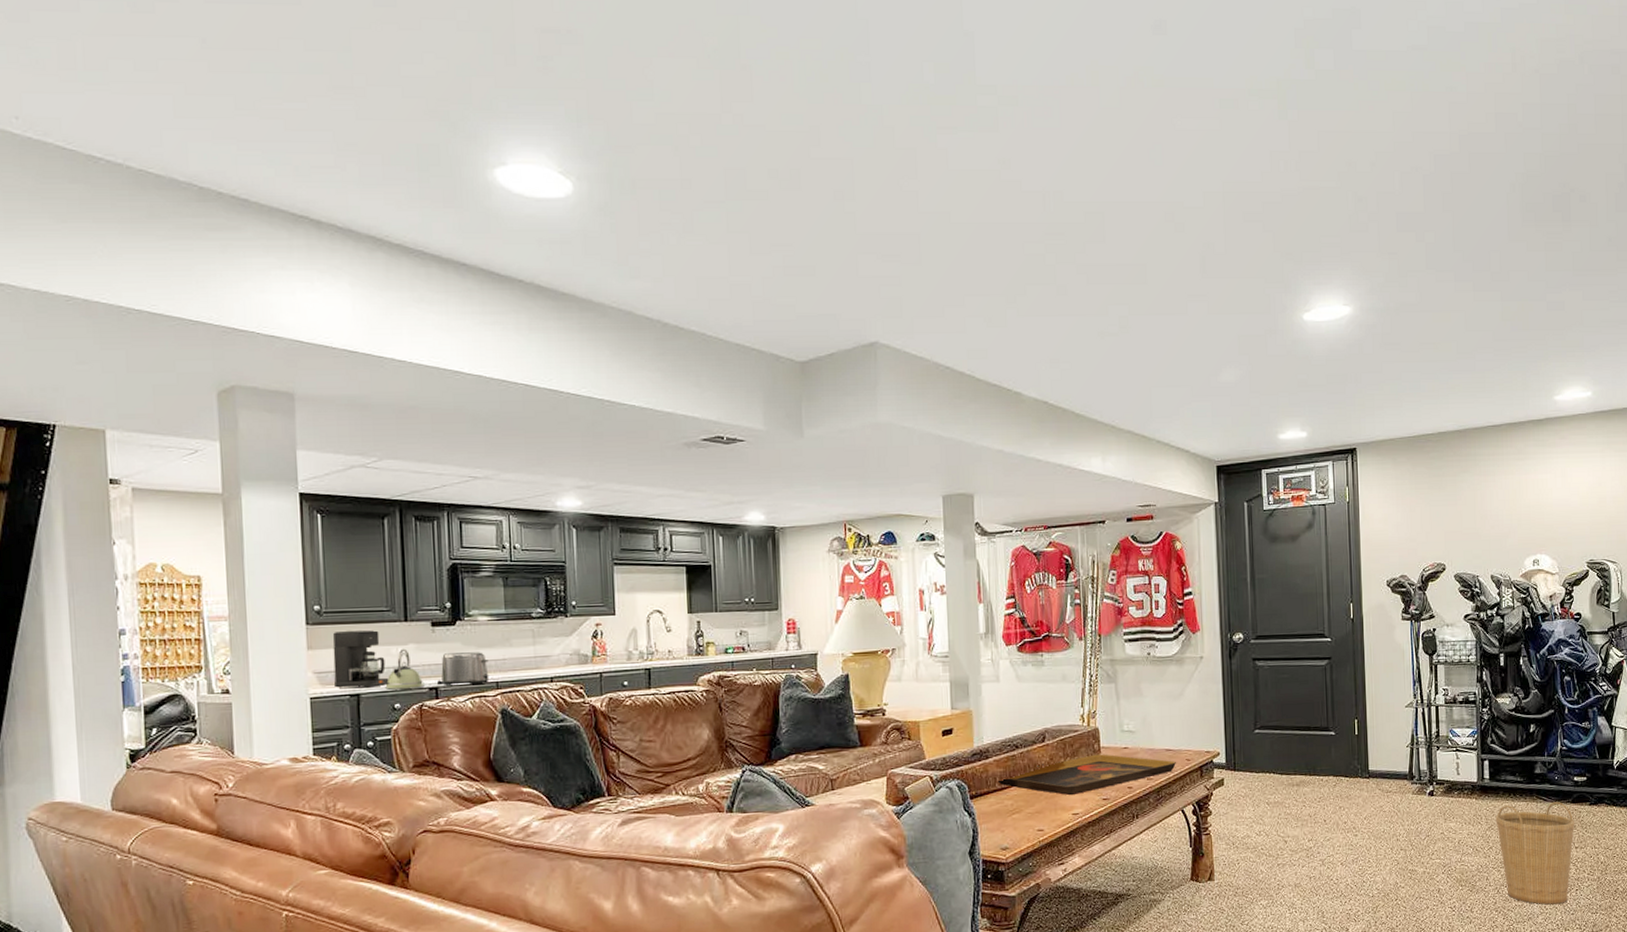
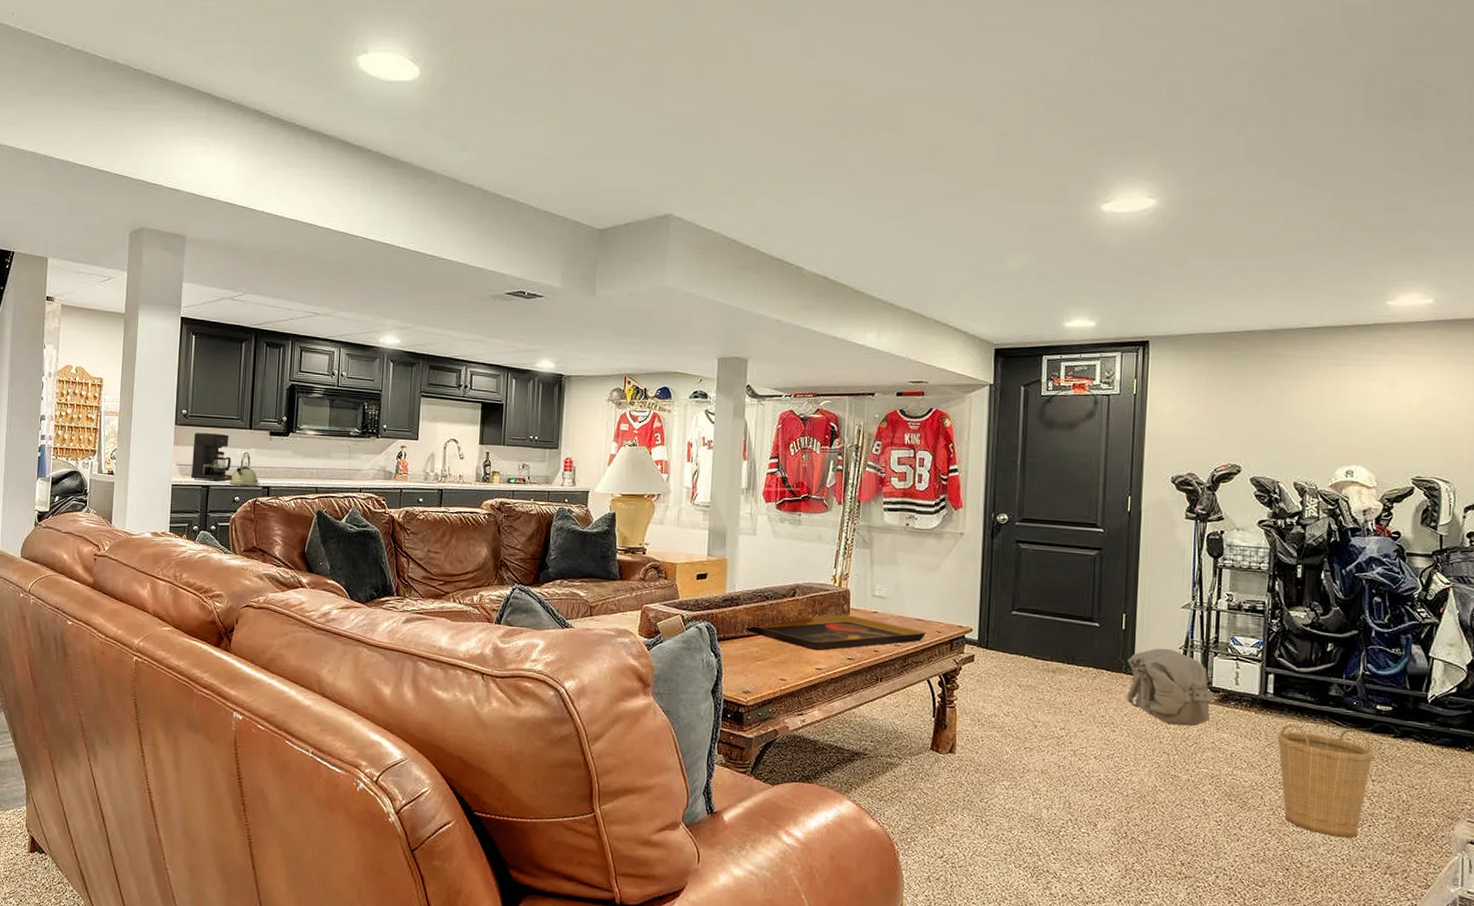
toaster: present [436,651,490,686] -> none [269,458,312,489]
duffel bag: none [1362,748,1440,822] -> present [1127,648,1215,727]

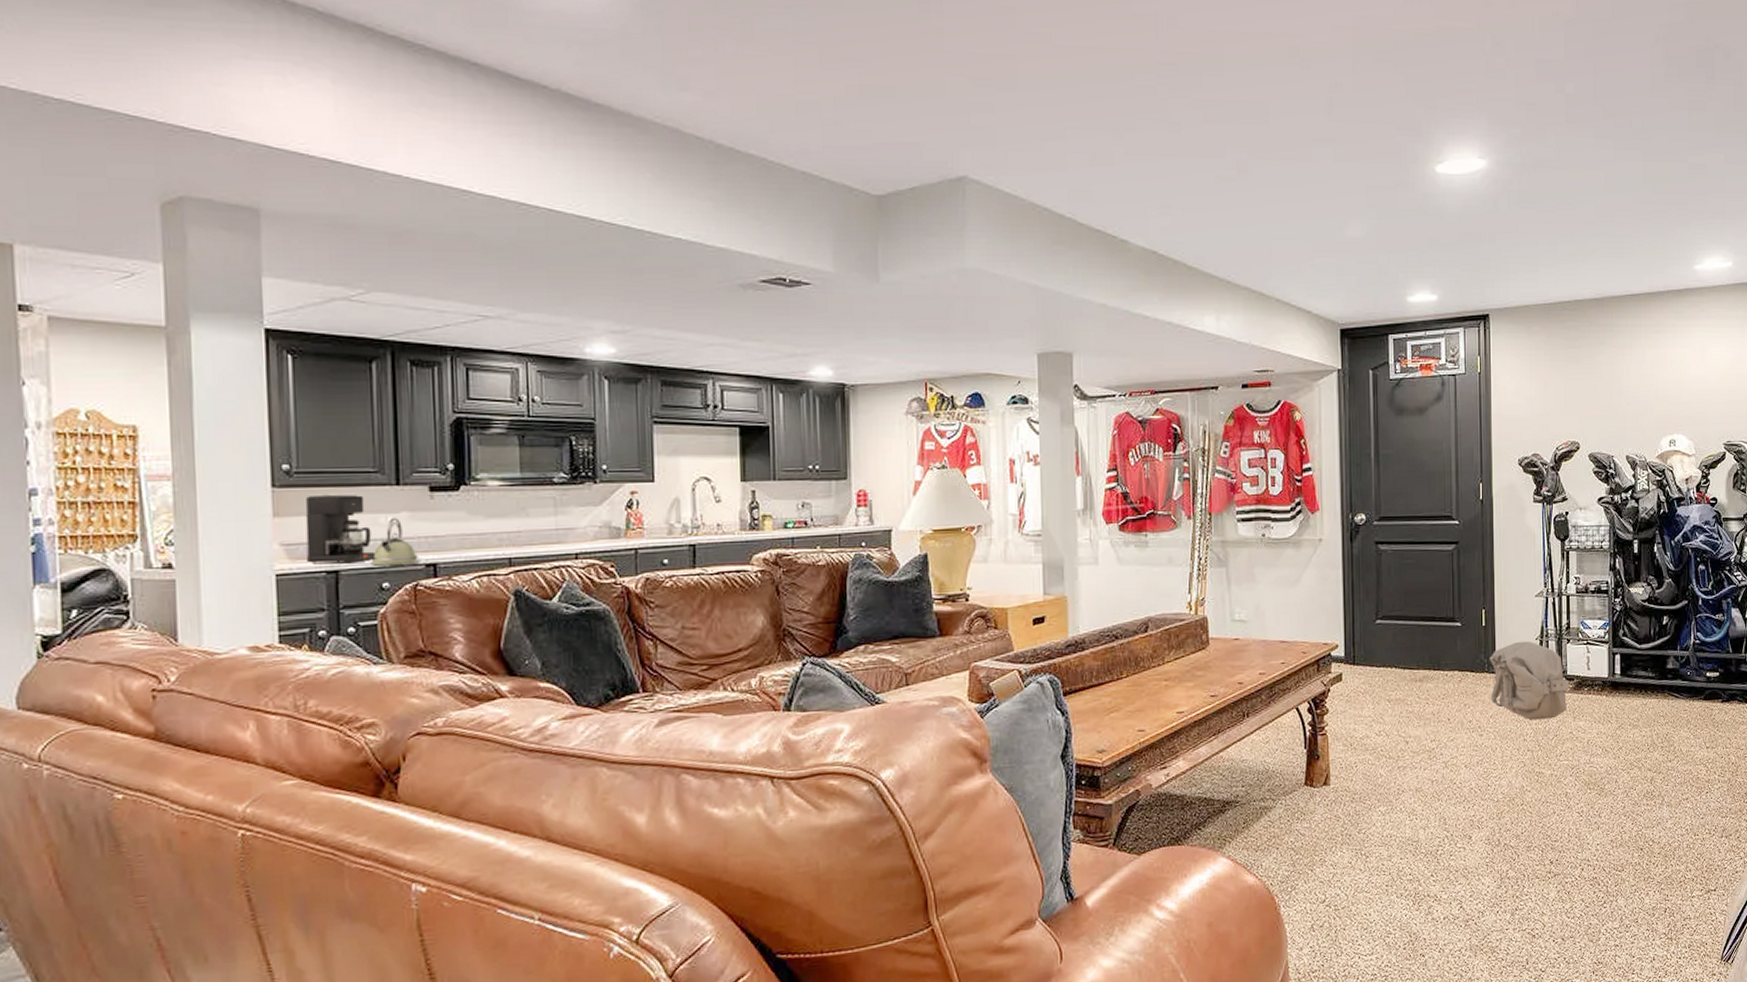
decorative tray: present [744,614,927,651] -> none [1092,645,1292,692]
basket: present [1277,724,1374,838] -> none [1626,699,1707,809]

